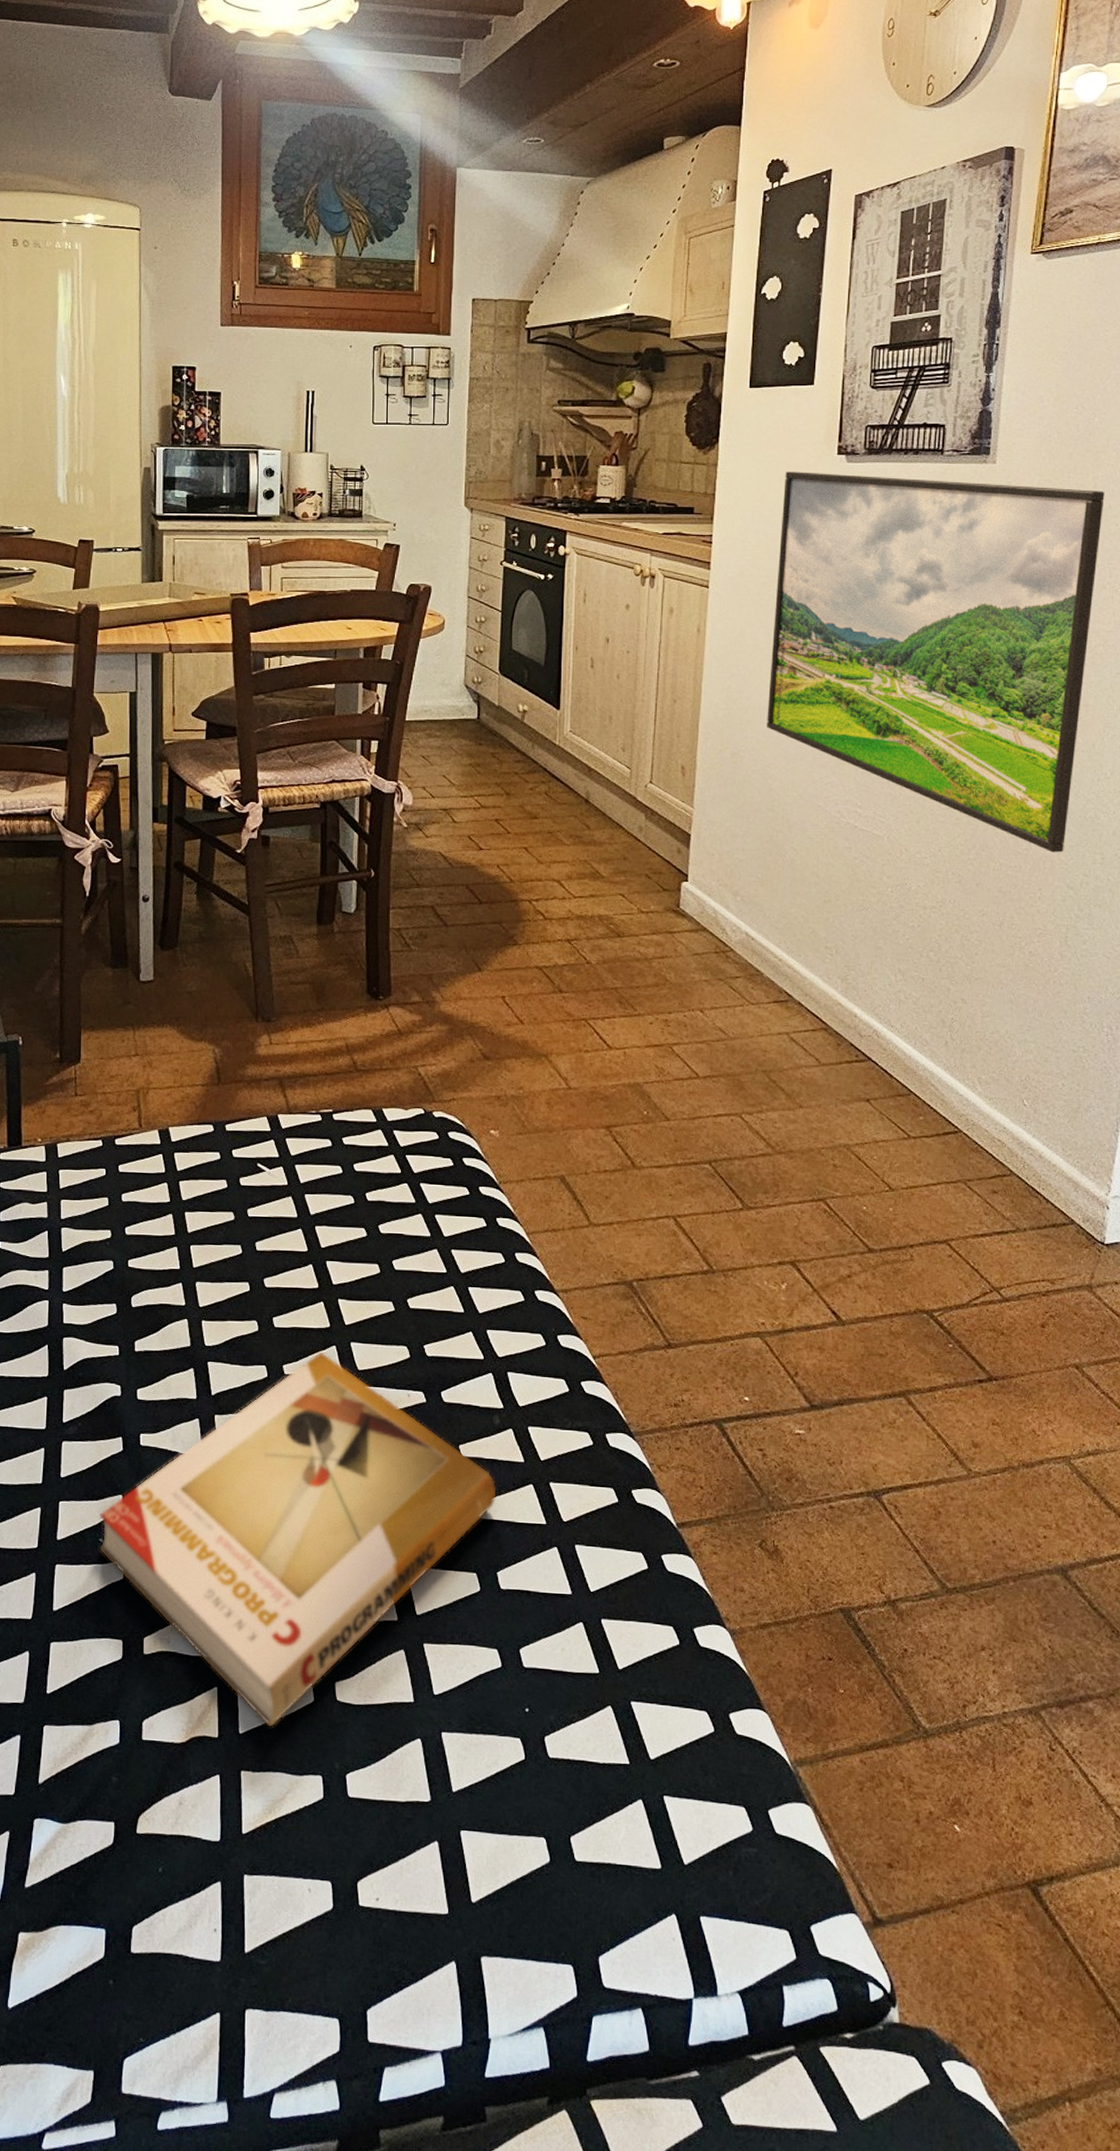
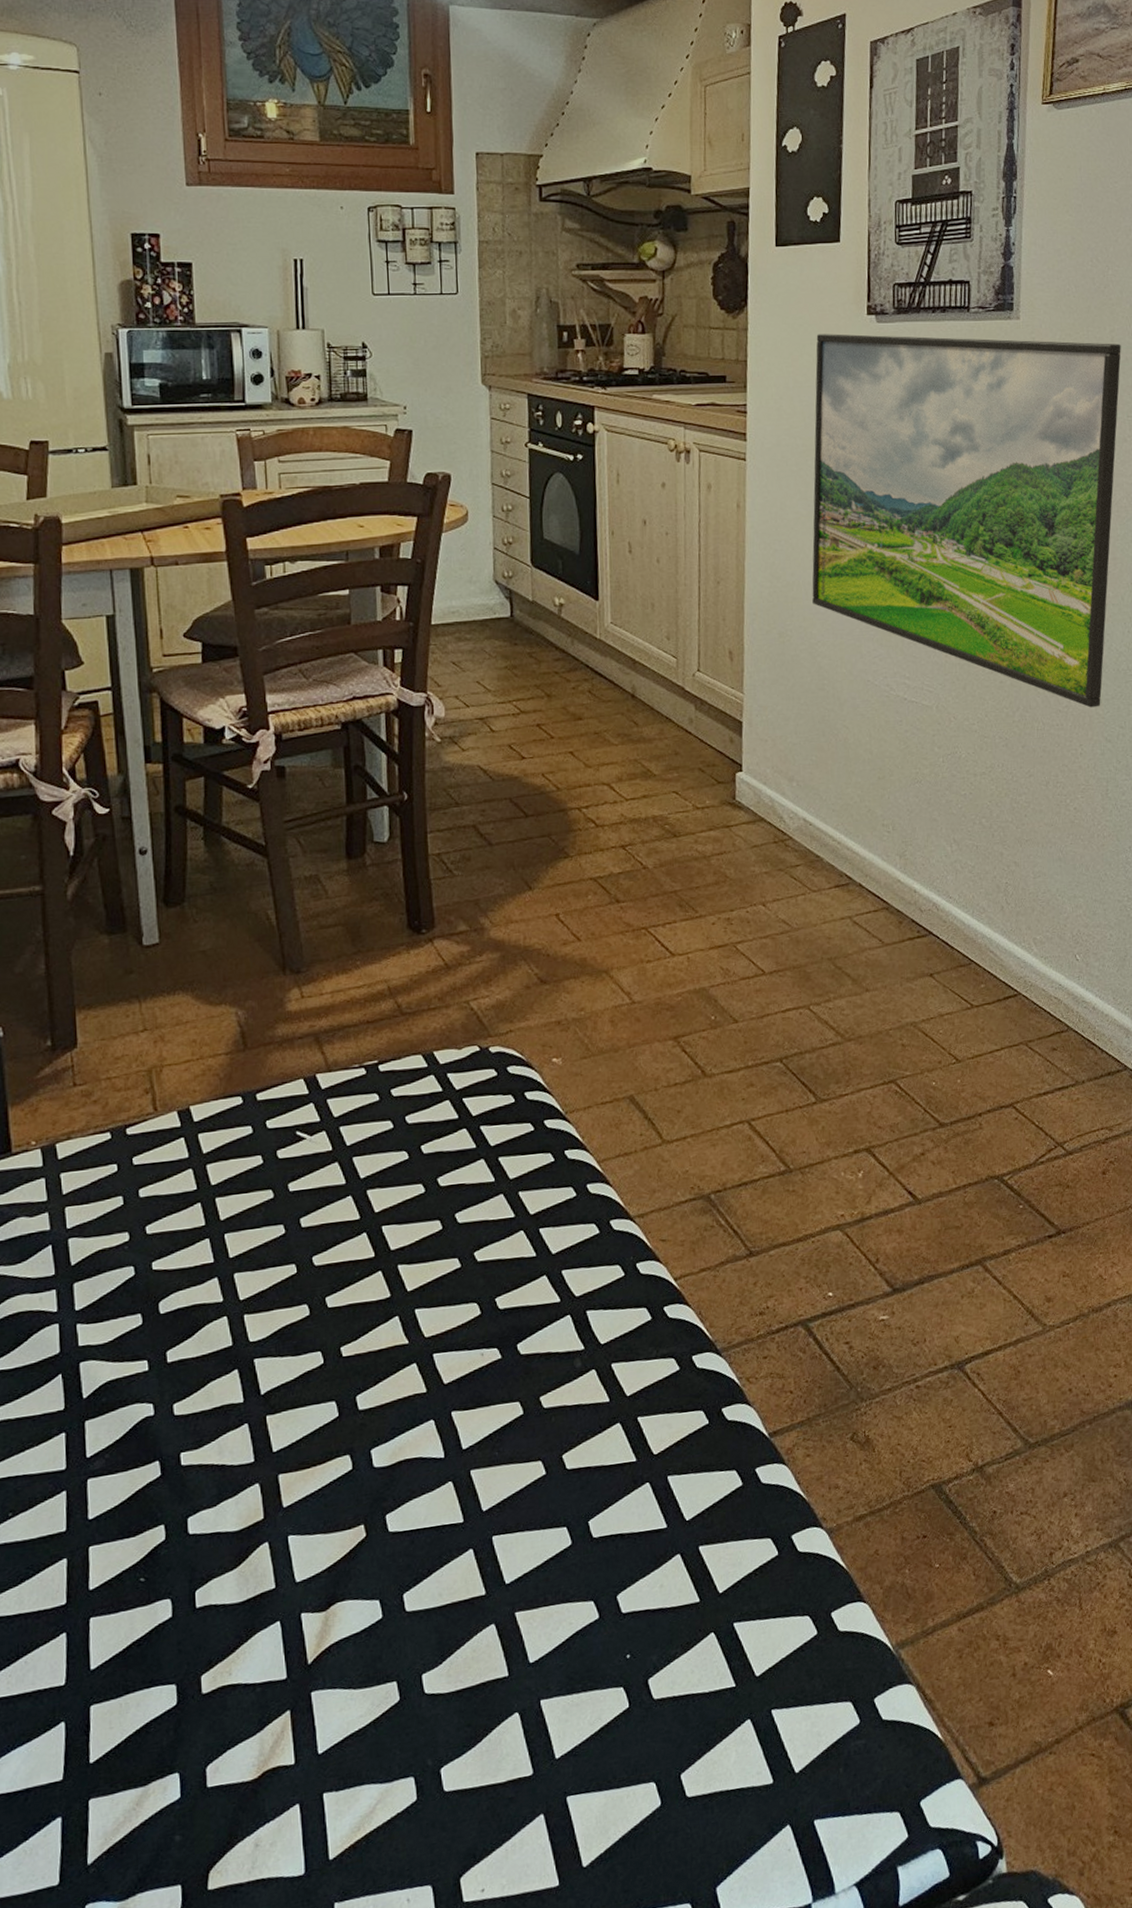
book: present [100,1351,497,1726] -> none [139,1325,583,1738]

